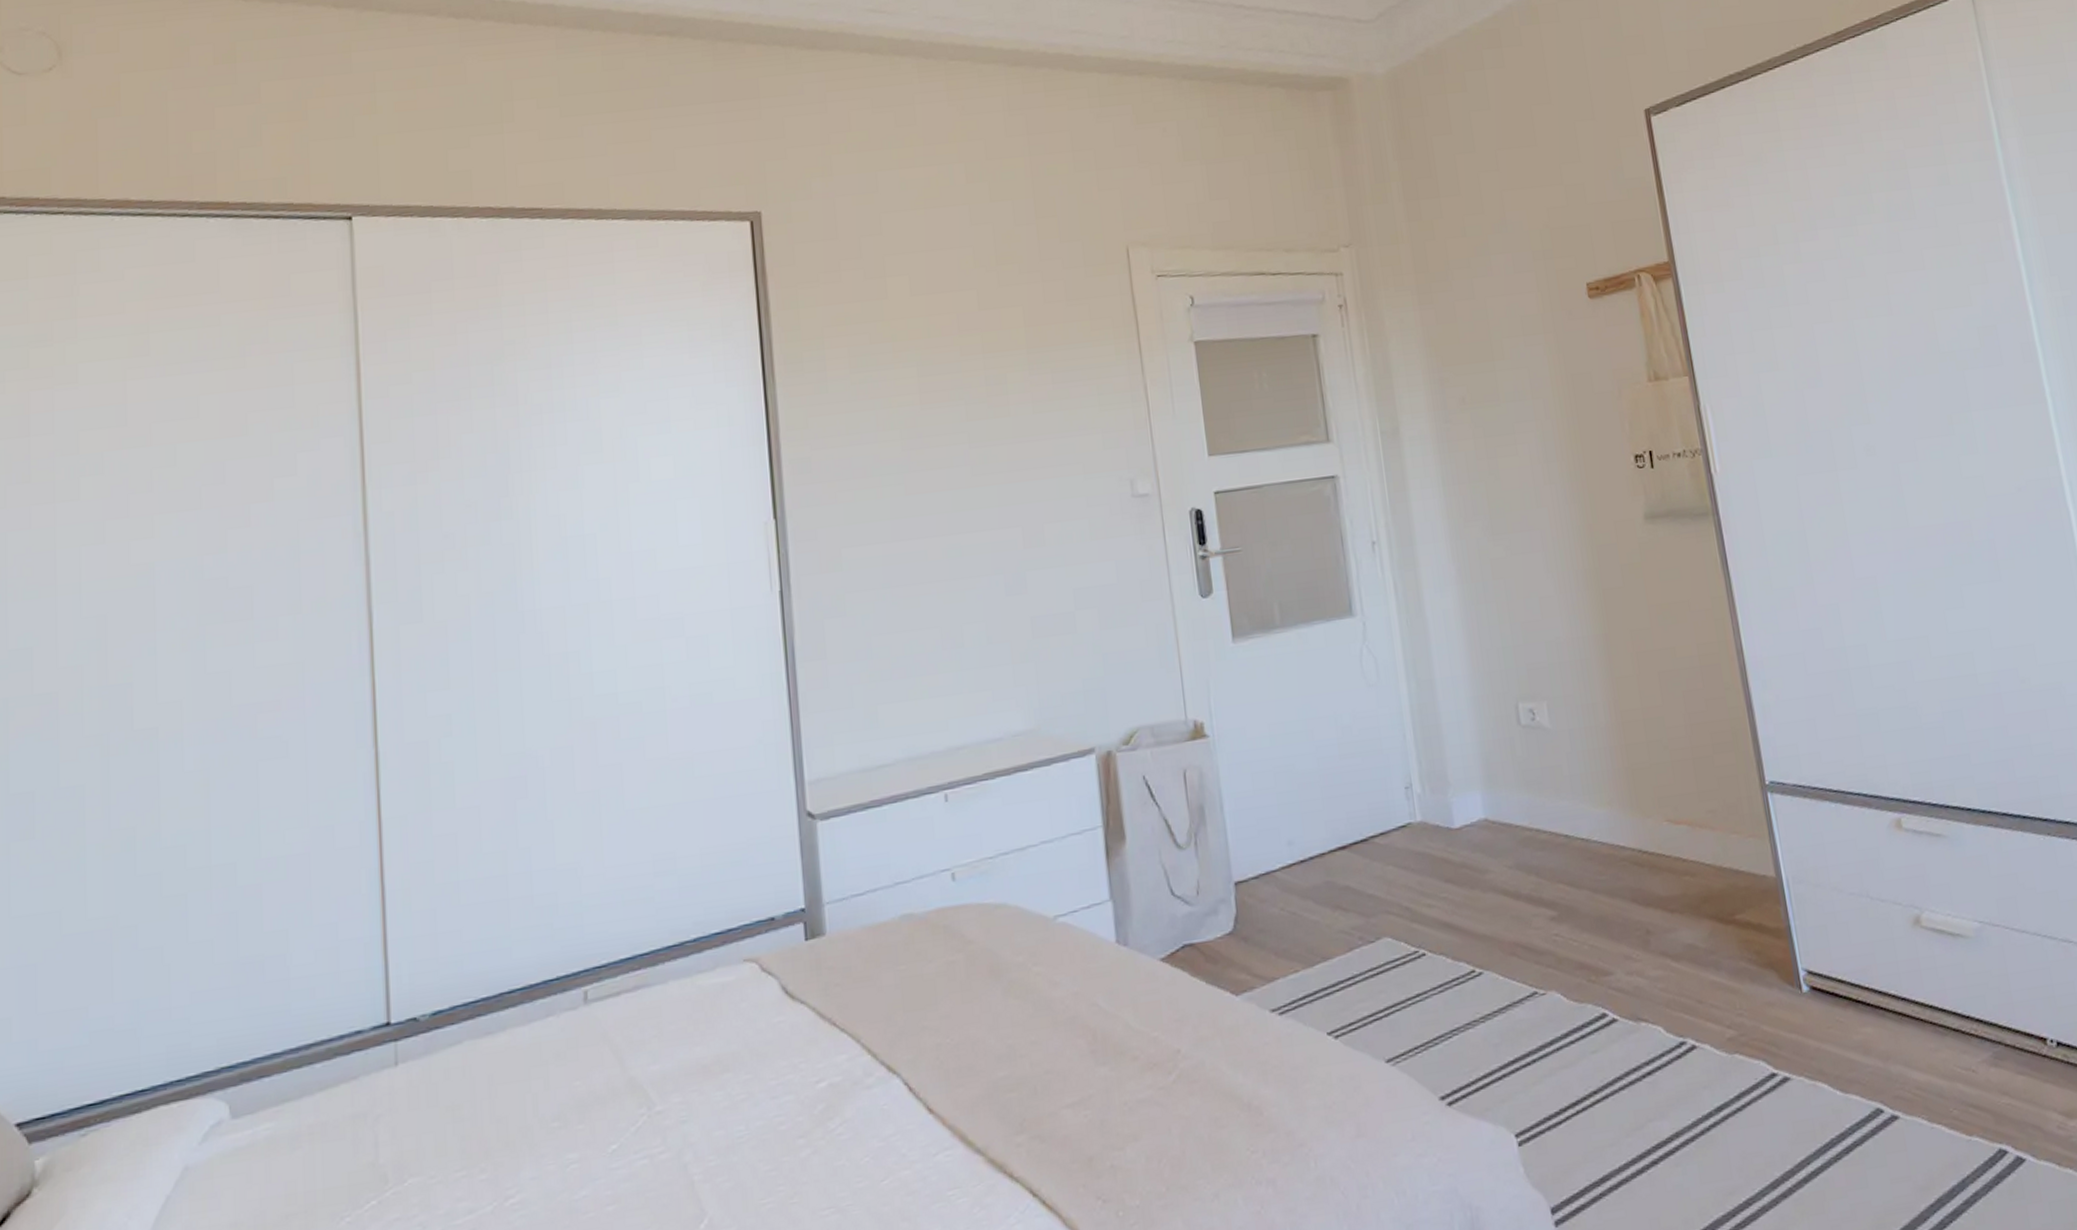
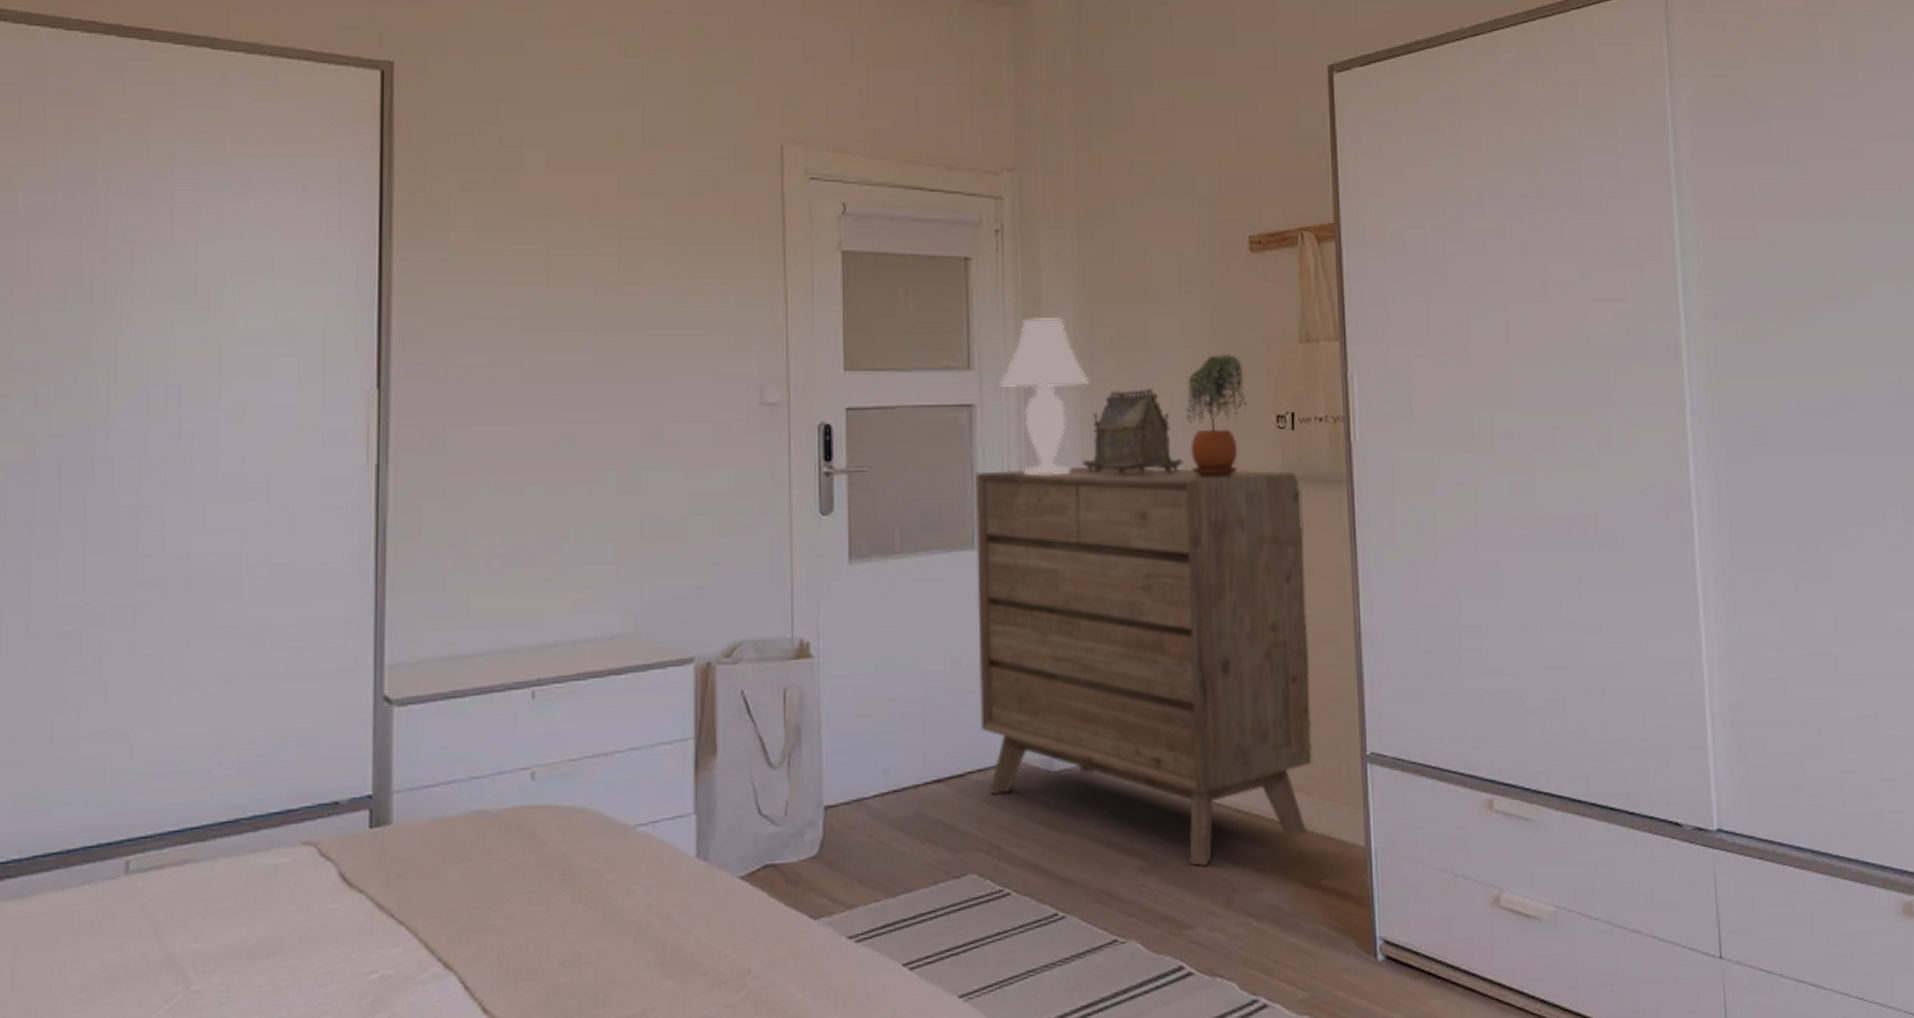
dresser: none [1346,510,1716,911] -> present [974,467,1313,866]
table lamp: none [1359,383,1447,539] -> present [999,318,1090,474]
decorative box: none [1448,442,1548,532] -> present [1082,389,1183,475]
potted plant: none [1543,401,1604,524] -> present [1186,355,1247,477]

